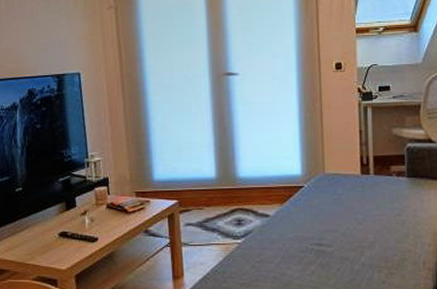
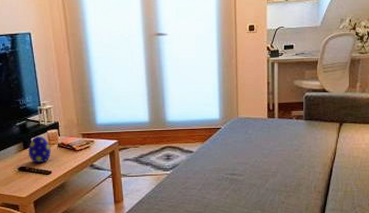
decorative egg: none [71,194,98,228] -> present [28,135,51,164]

